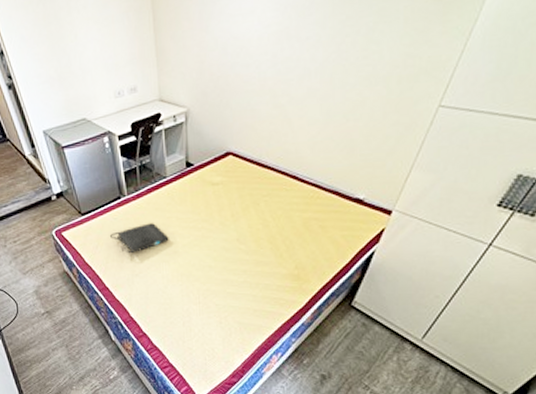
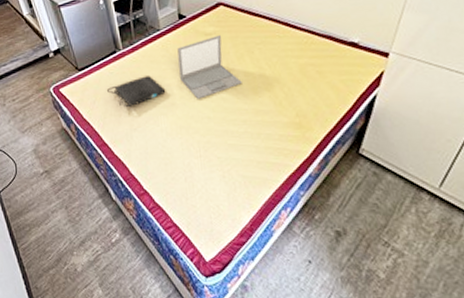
laptop: none [183,185,245,248] -> present [177,34,242,99]

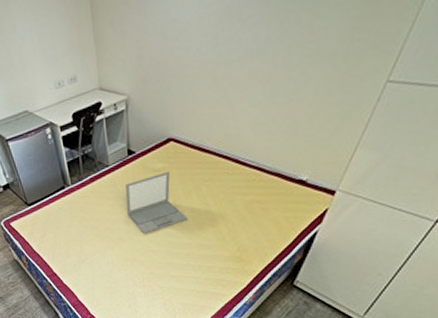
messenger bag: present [106,76,166,108] -> none [55,211,113,241]

